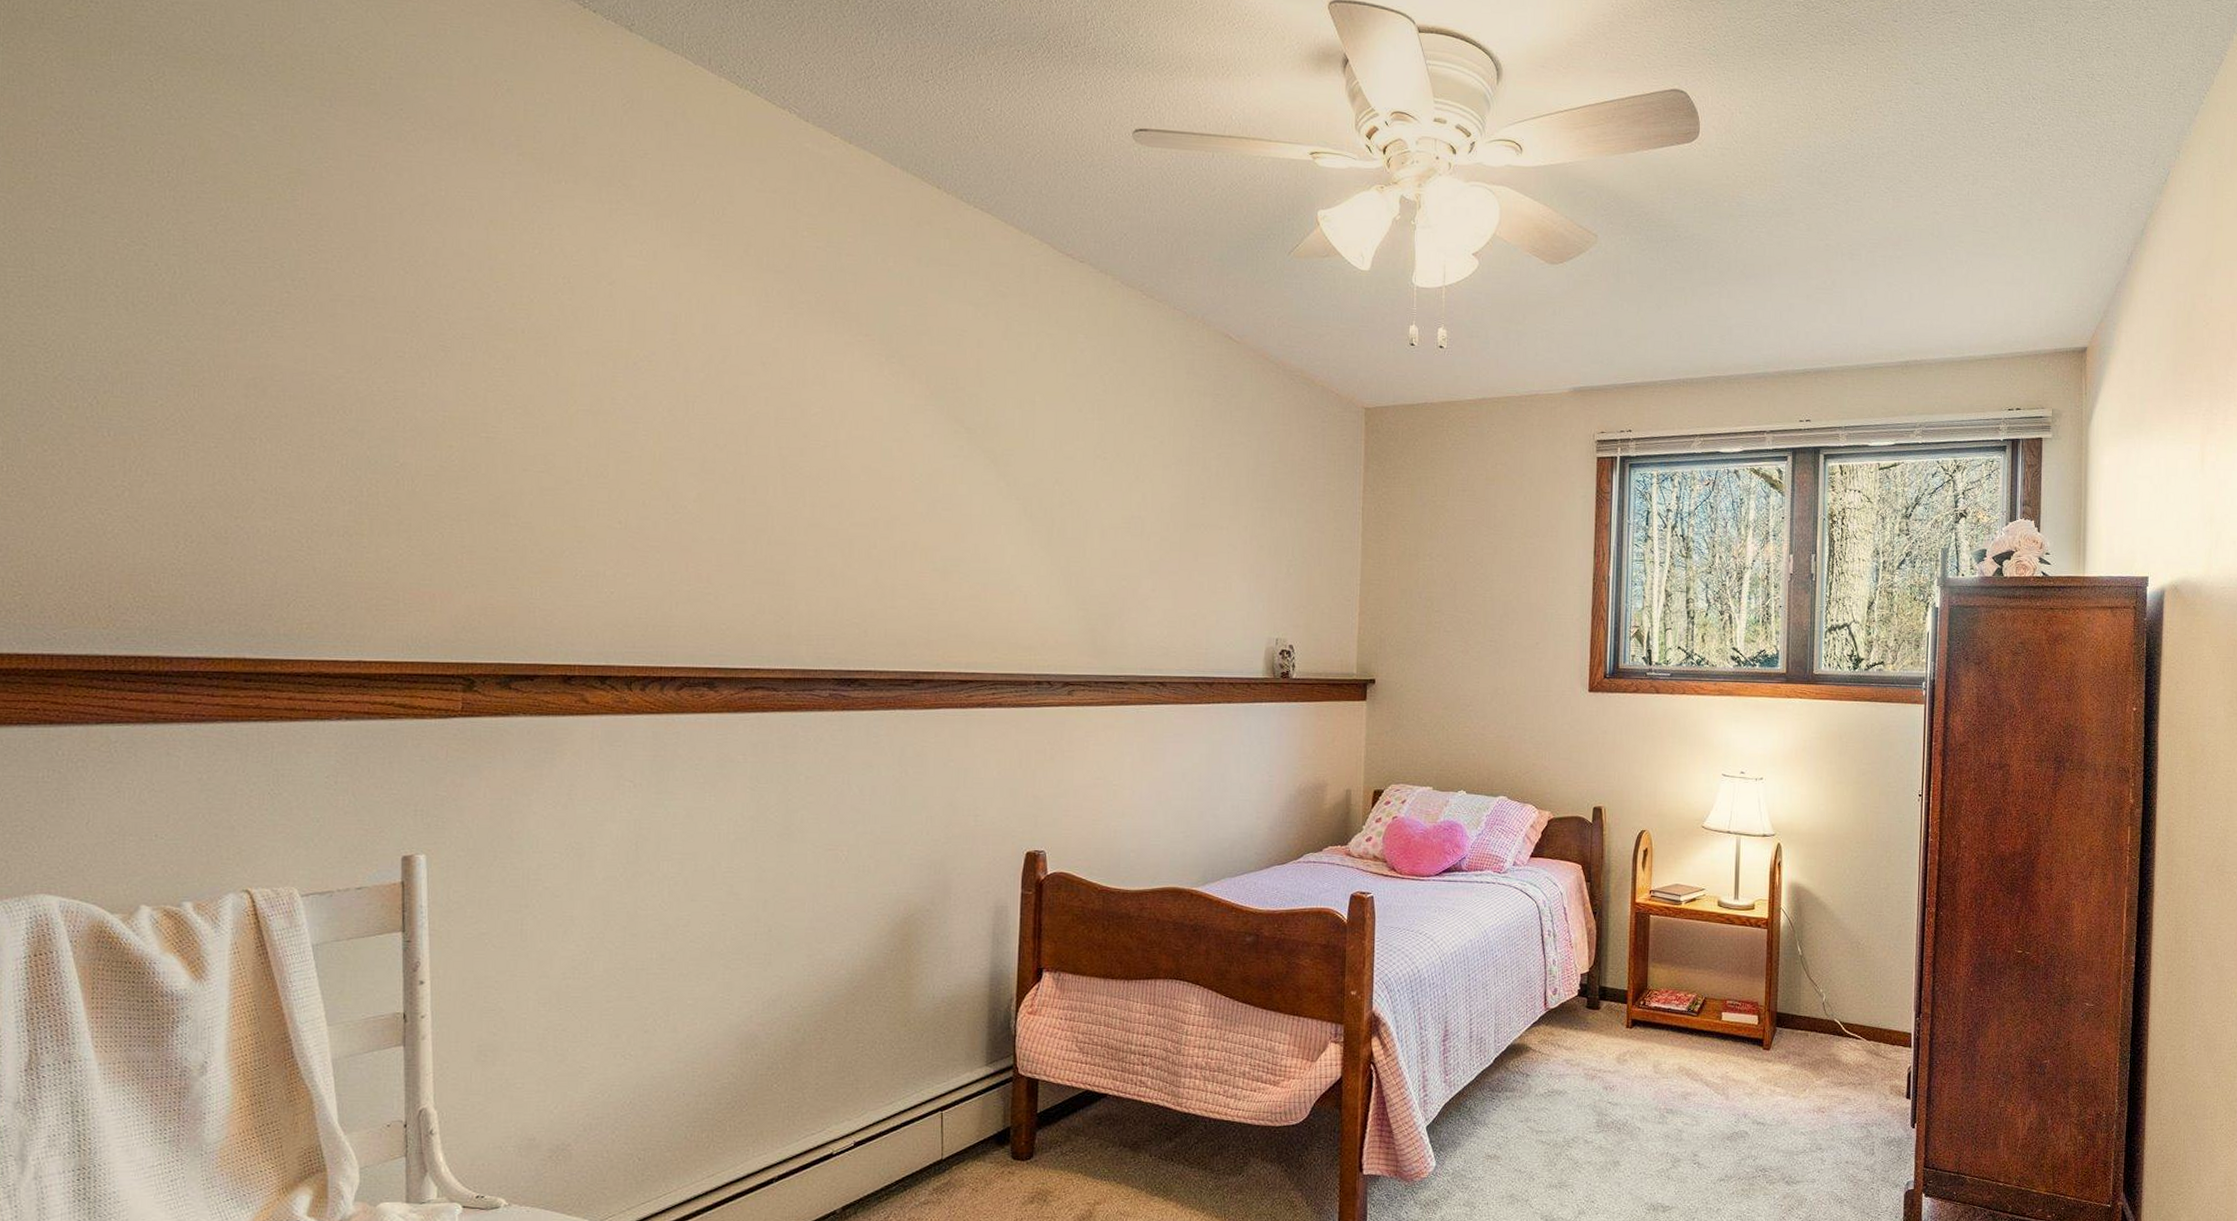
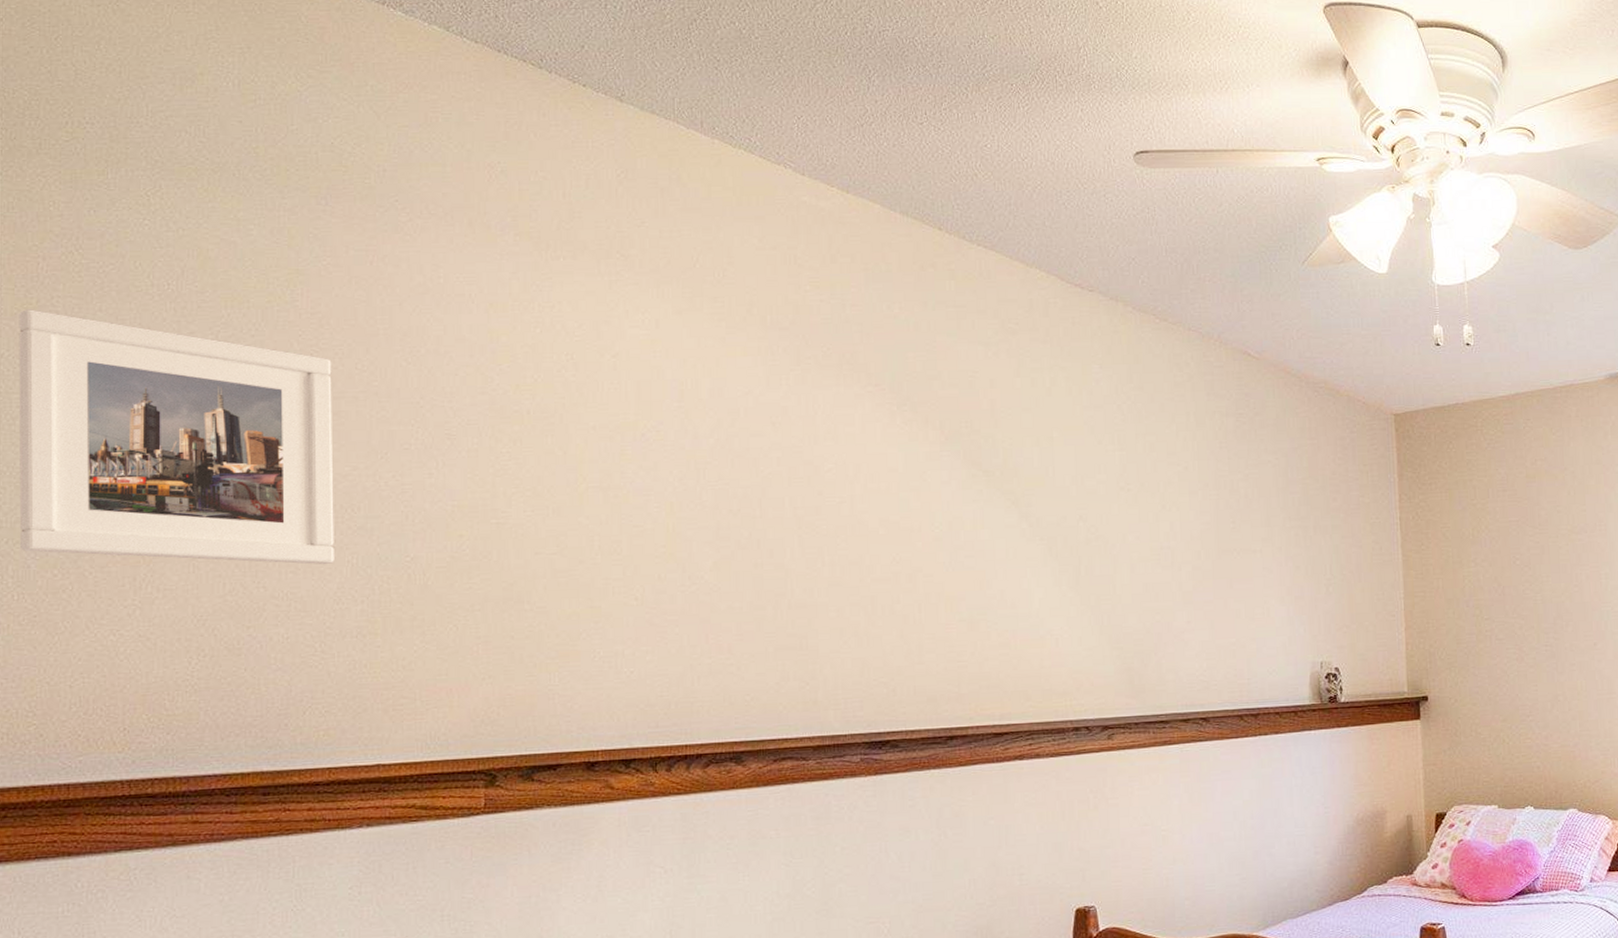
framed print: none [11,184,329,463] -> present [19,309,335,565]

